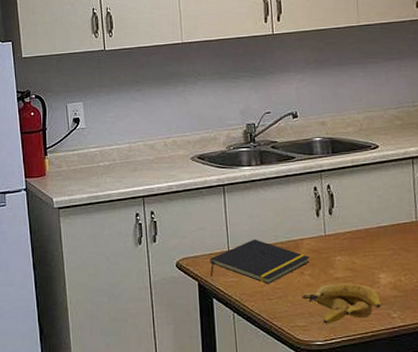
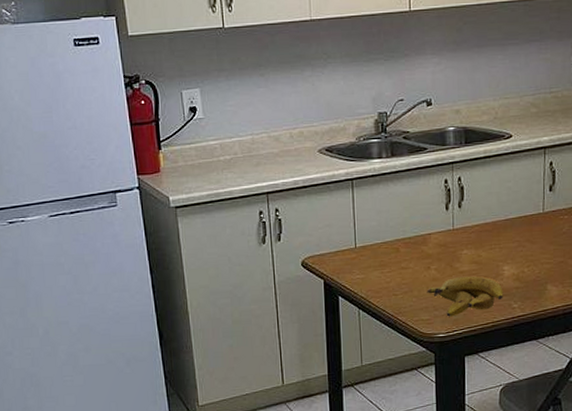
notepad: present [210,239,310,284] -> none [336,234,437,280]

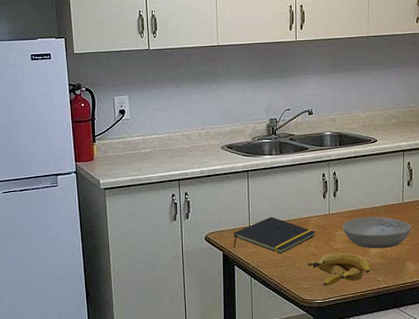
notepad: none [336,234,437,280] -> present [233,216,316,254]
bowl: none [469,230,554,270] -> present [342,217,412,249]

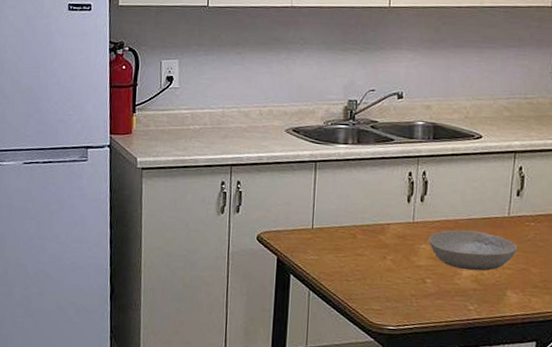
notepad: present [233,216,316,254] -> none [290,219,394,265]
banana: present [307,253,370,286] -> none [380,270,460,310]

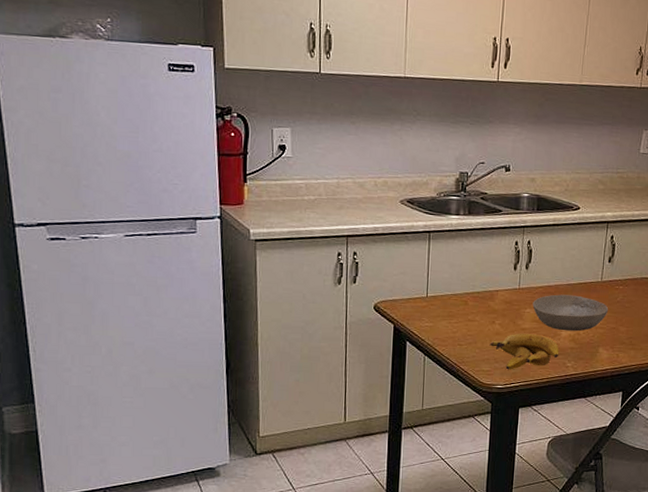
banana: none [380,270,460,310] -> present [489,333,560,370]

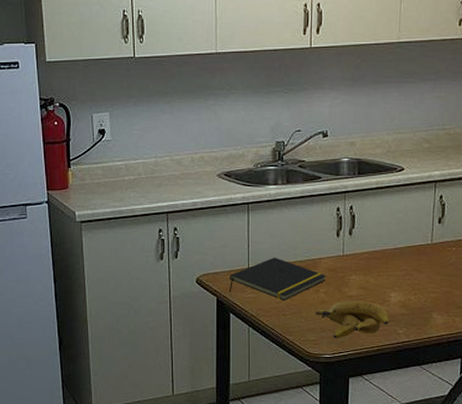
notepad: none [406,287,502,331] -> present [228,257,326,300]
bowl: present [532,294,609,332] -> none [358,259,441,297]

